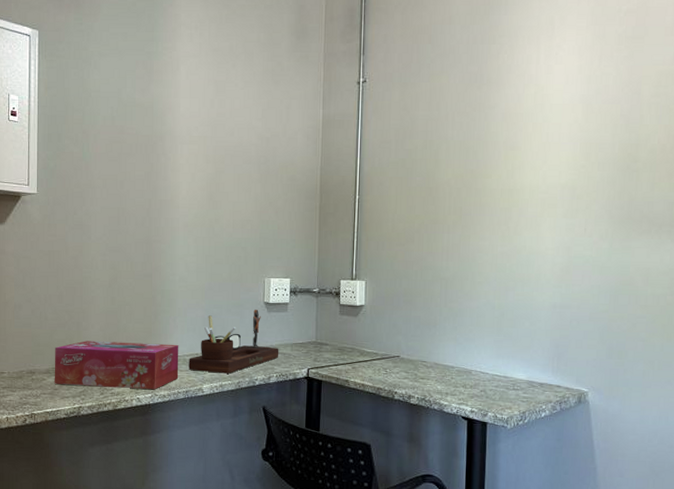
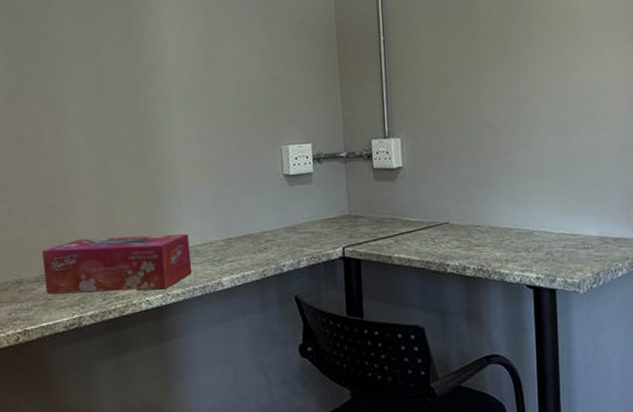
desk organizer: present [189,309,279,374] -> none [202,183,308,263]

